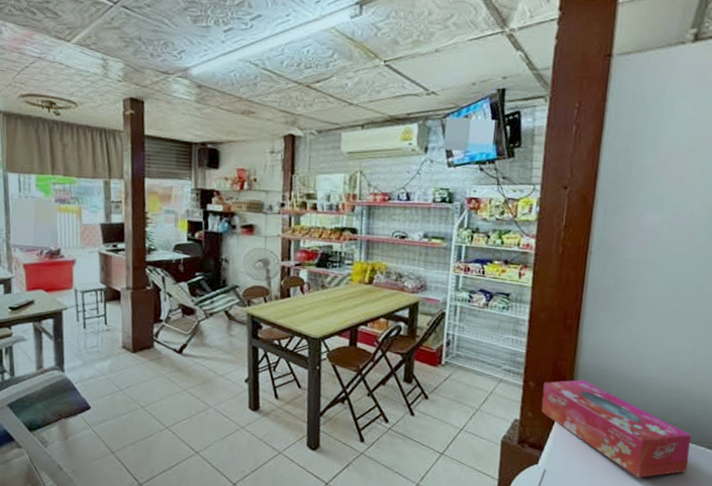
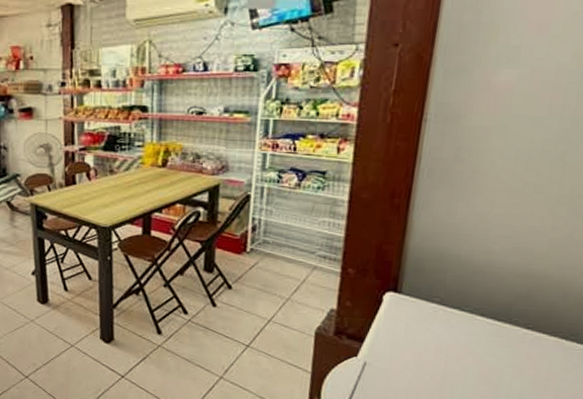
tissue box: present [541,380,692,478] -> none [362,265,544,371]

